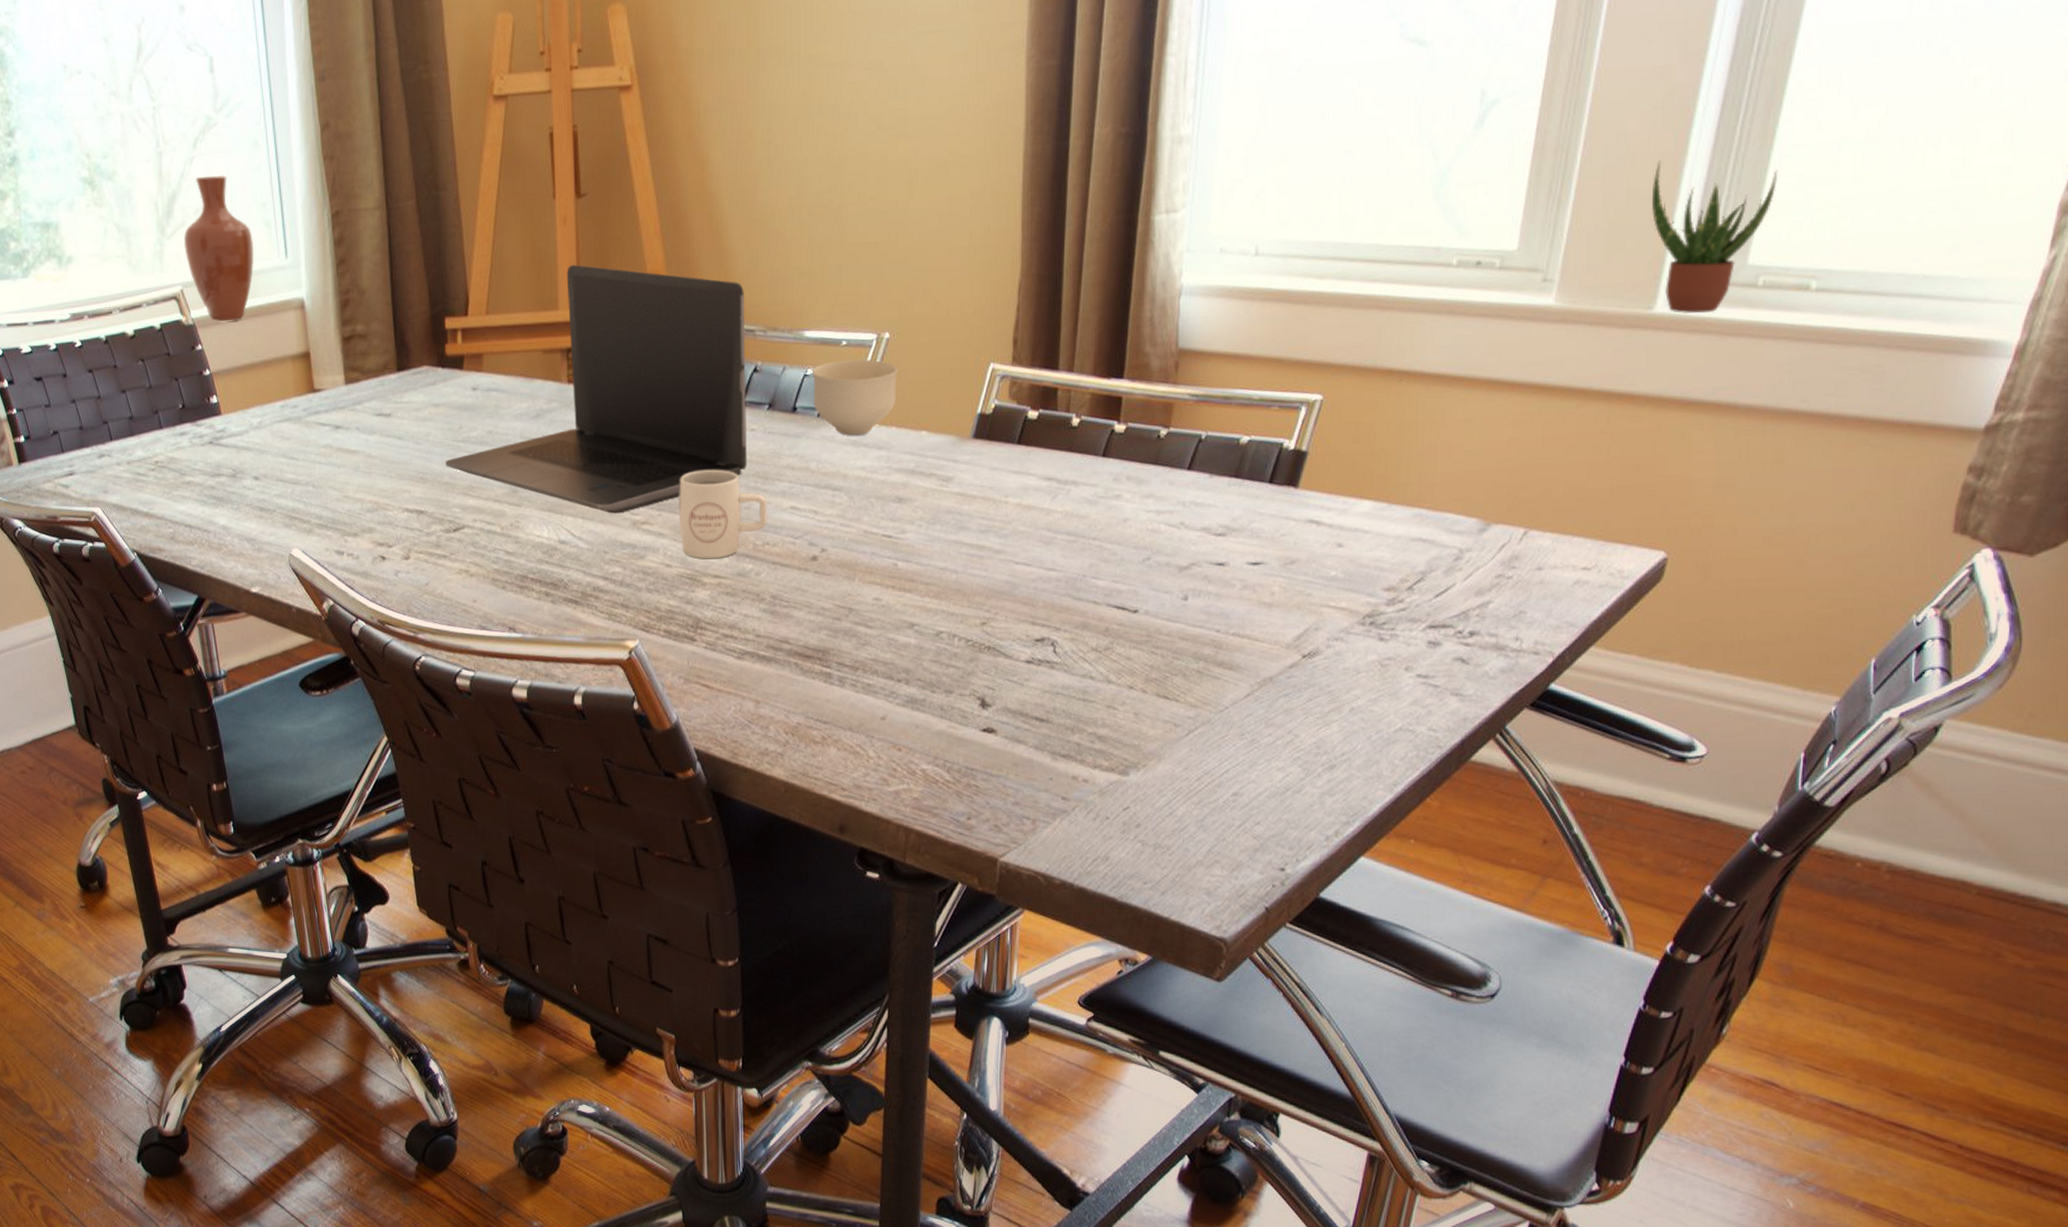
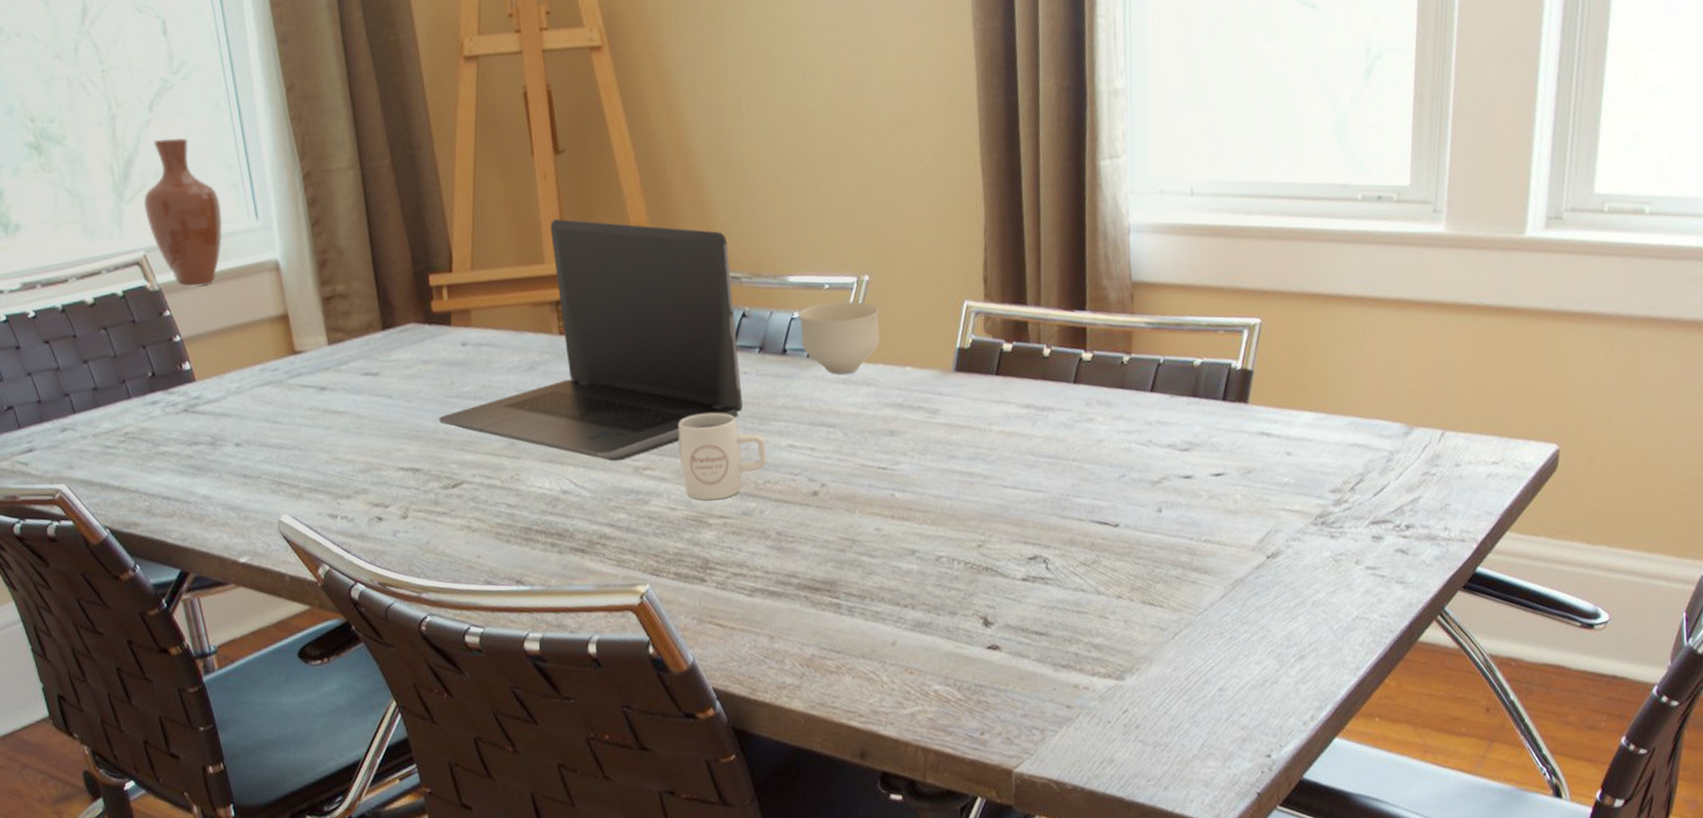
potted plant: present [1652,161,1777,314] -> none [1512,106,1609,237]

